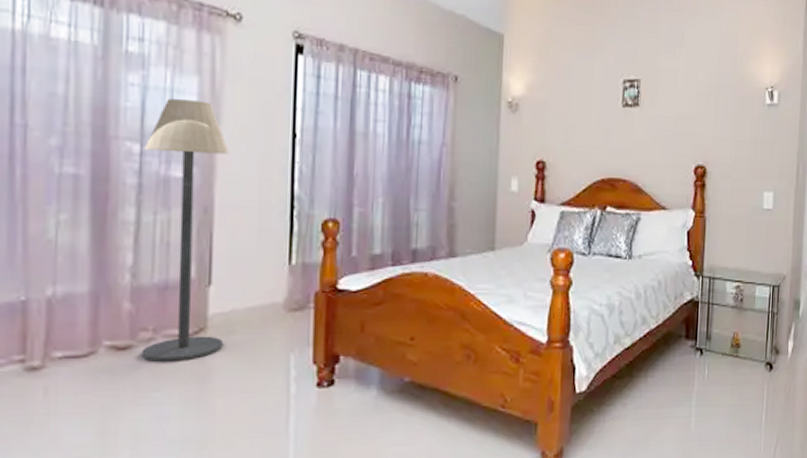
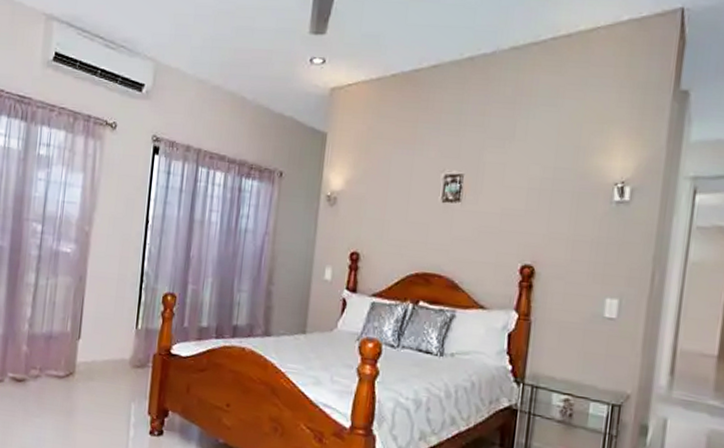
floor lamp: present [141,99,229,363] -> none [30,190,100,397]

